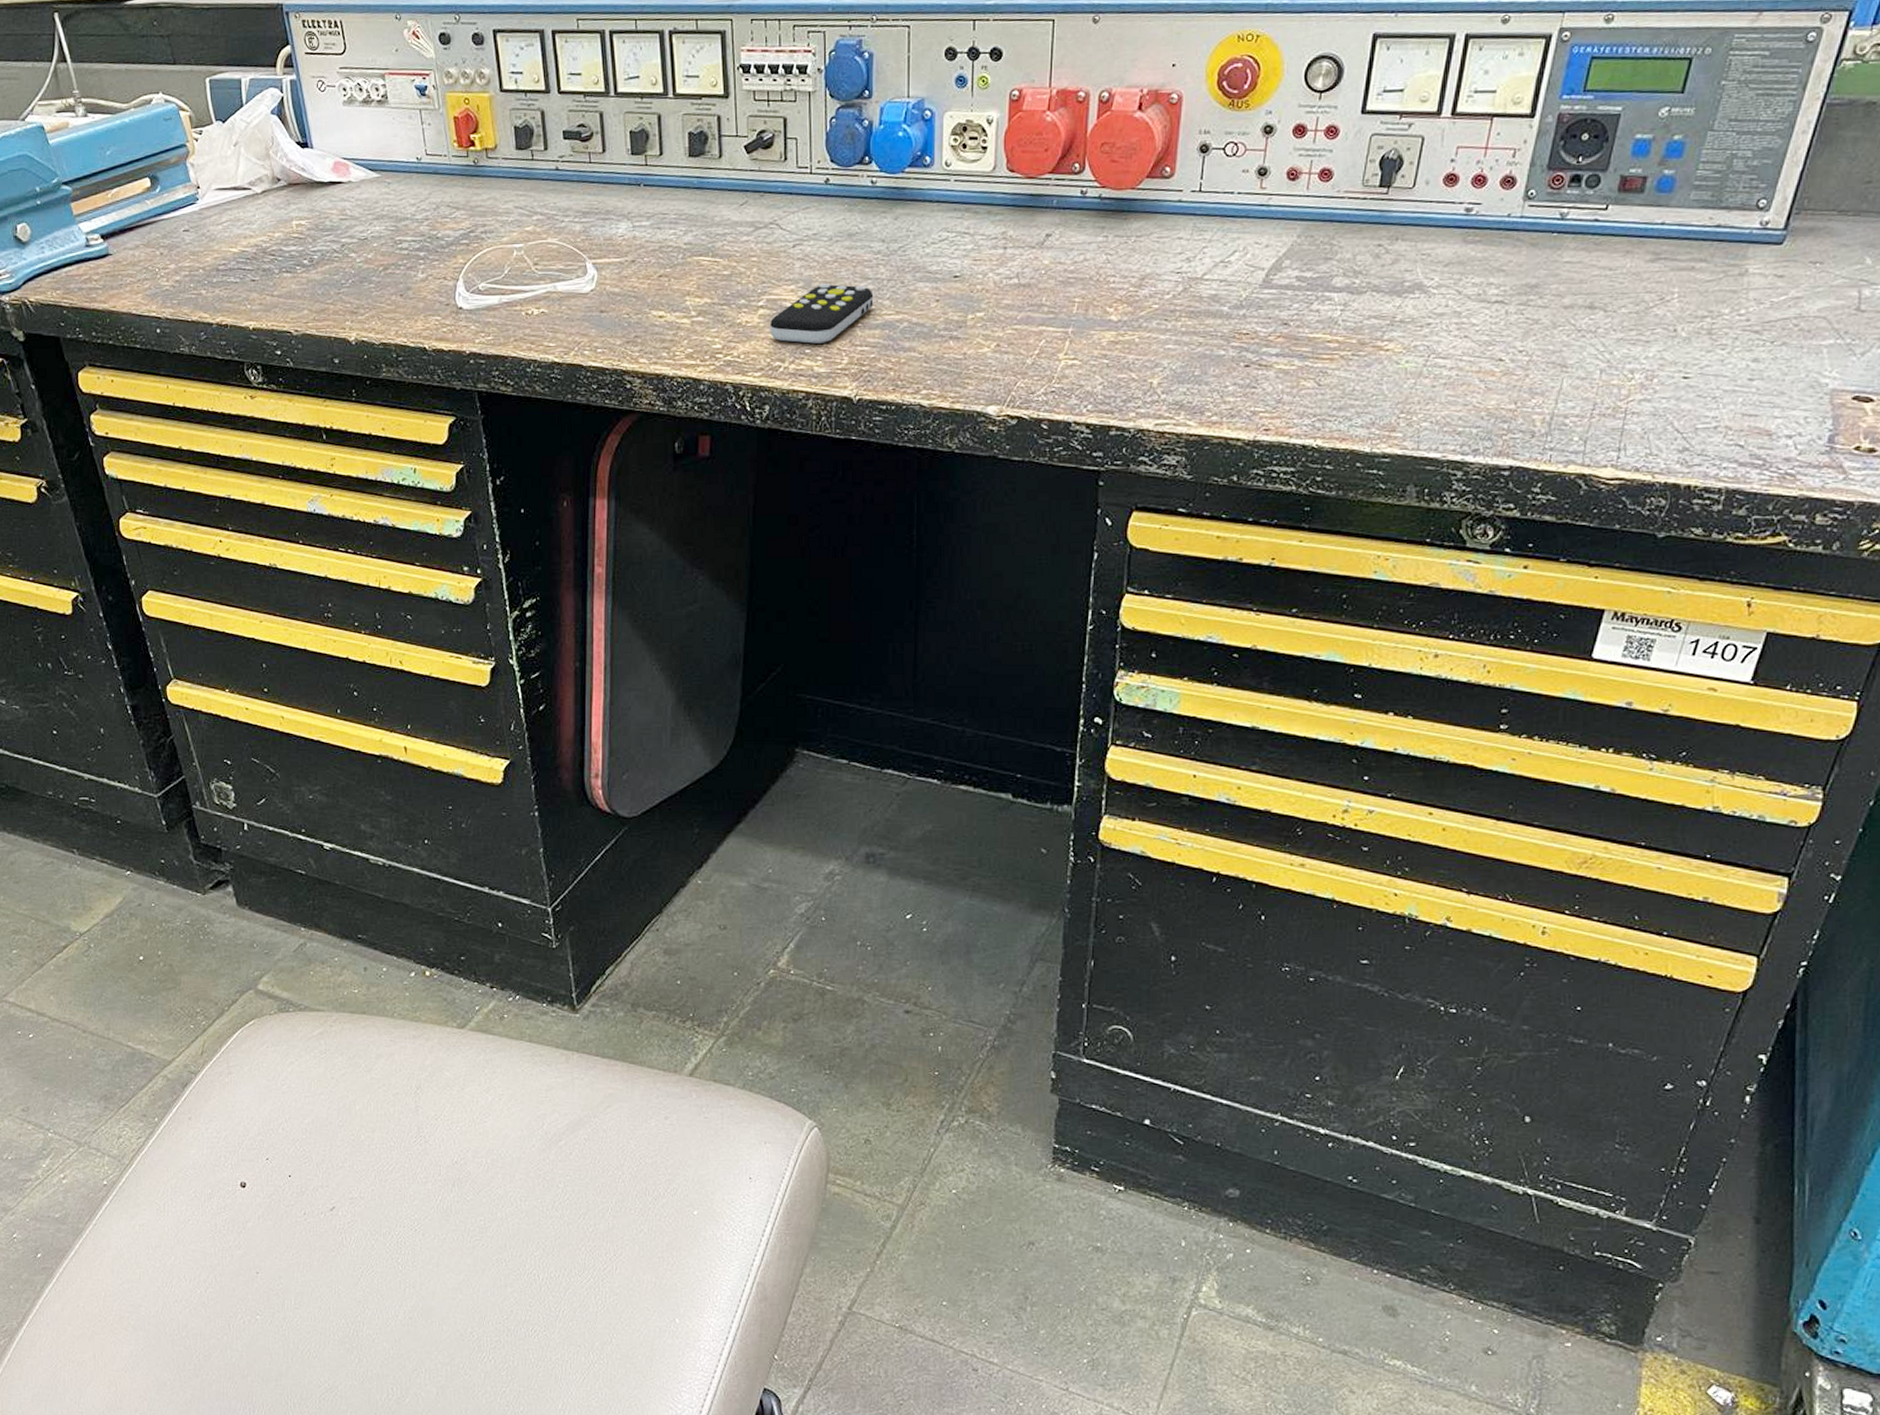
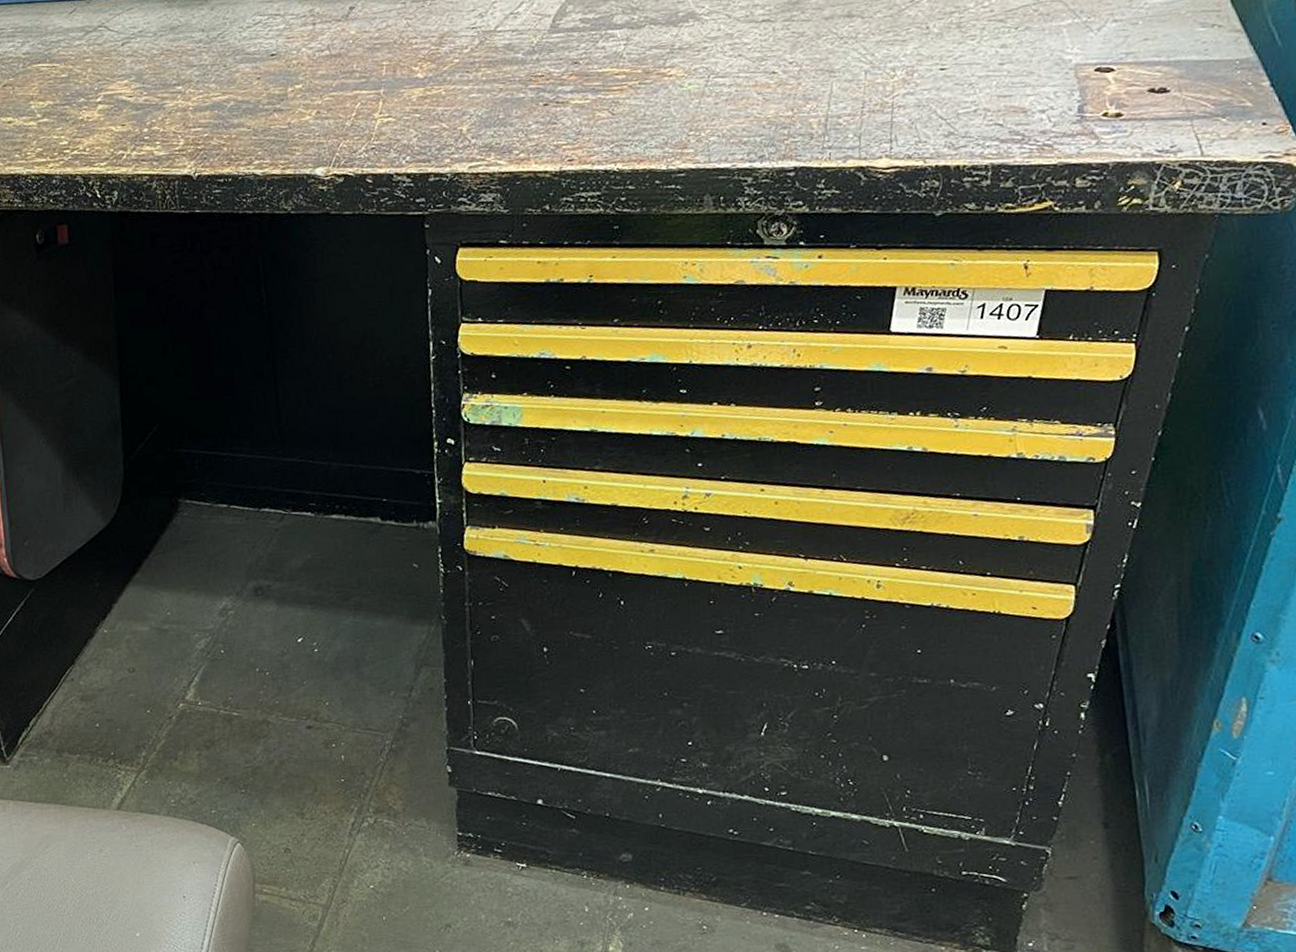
remote control: present [770,283,874,344] -> none [109,72,201,132]

